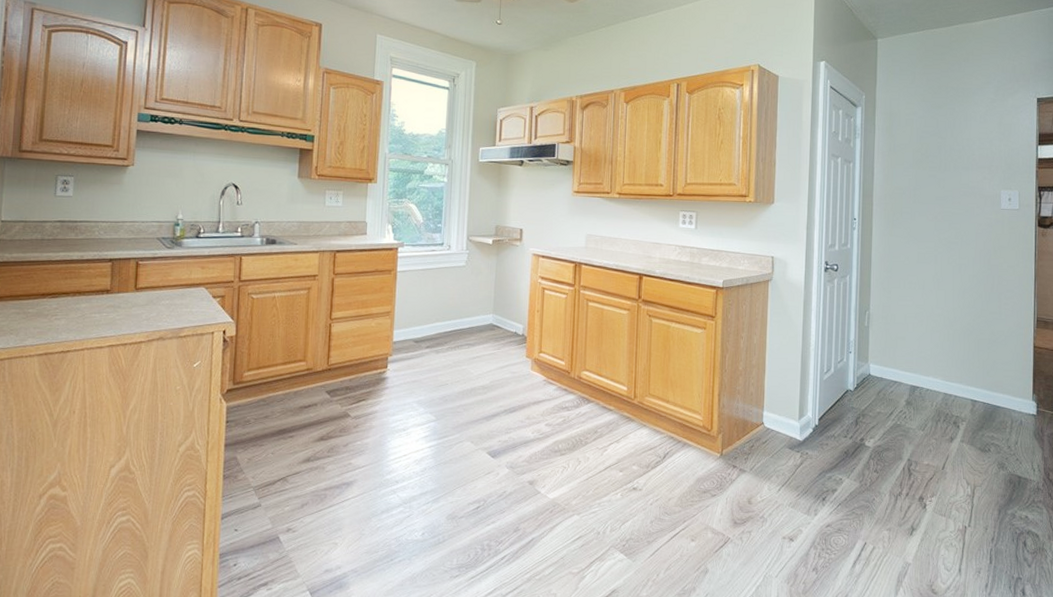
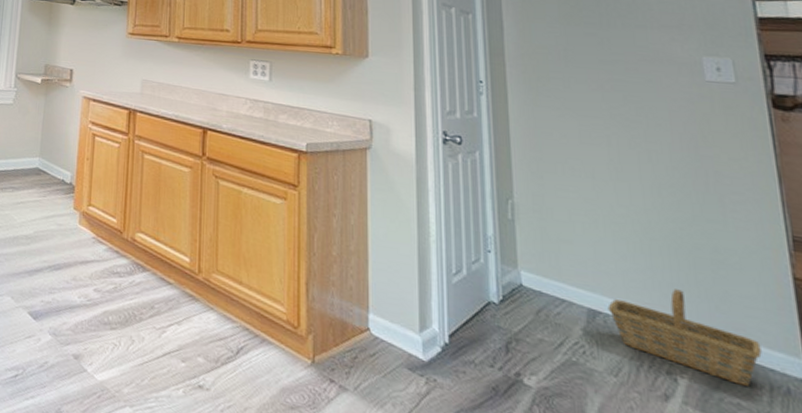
basket: none [923,364,1010,423] -> present [607,289,762,386]

